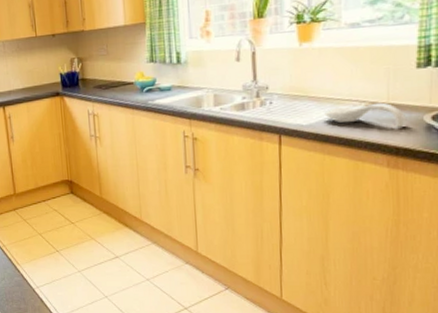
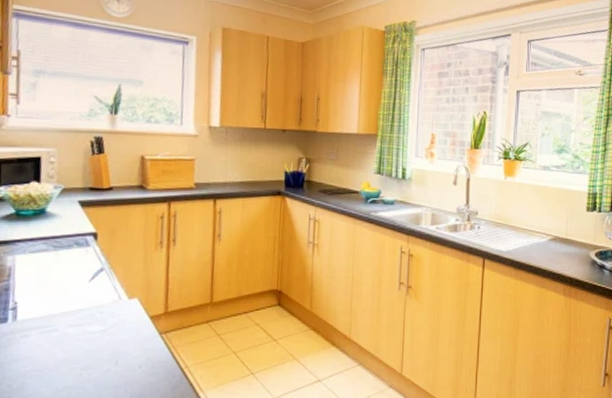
spoon rest: present [323,102,407,128] -> none [519,237,579,261]

